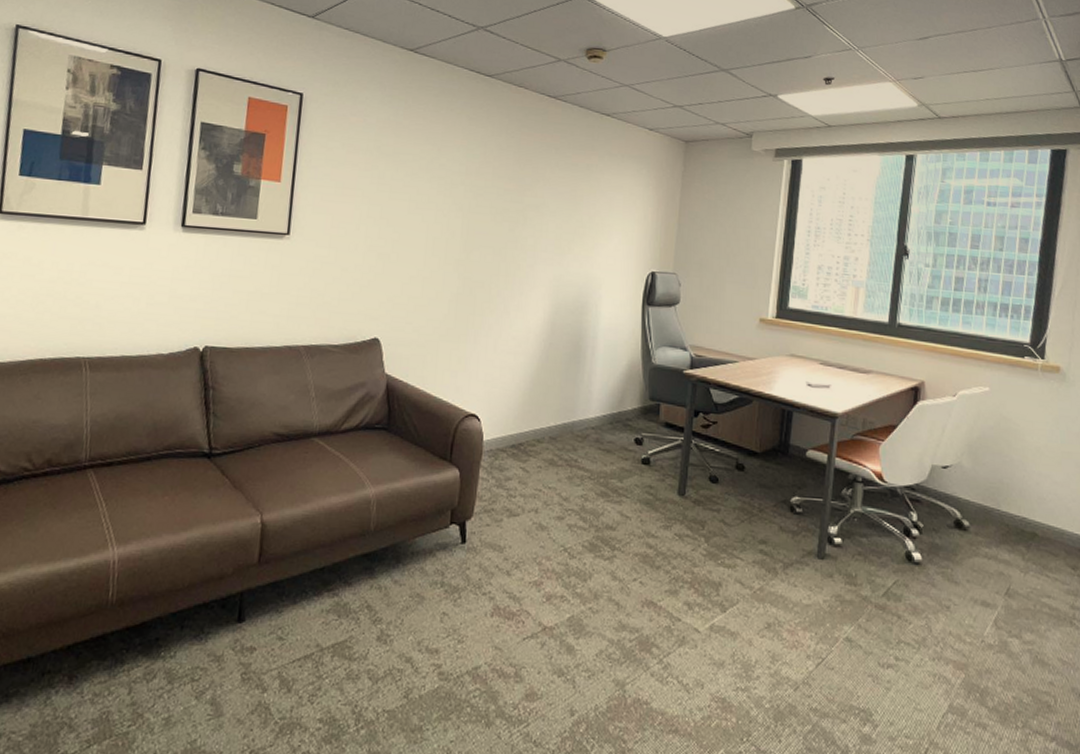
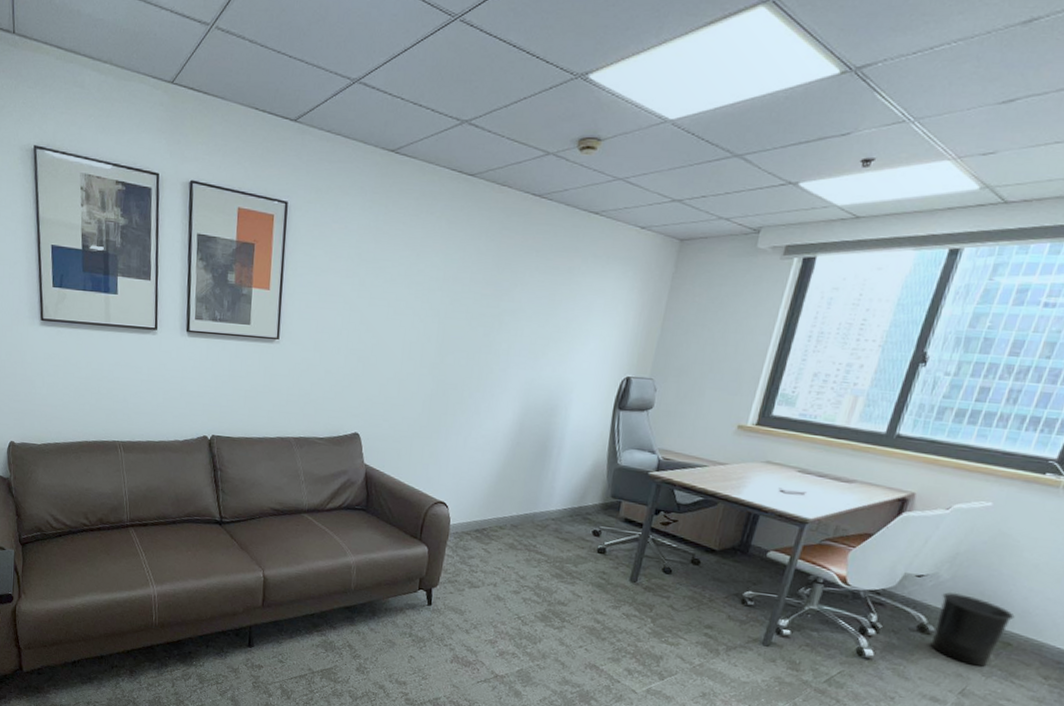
waste bin: none [968,482,1033,562] -> present [930,592,1015,667]

